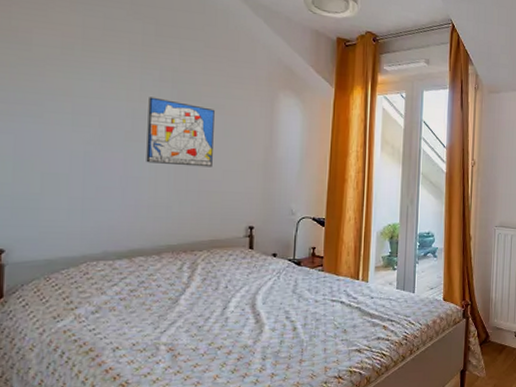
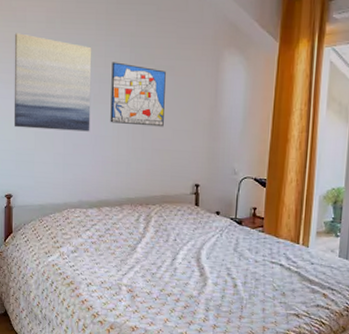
wall art: none [9,56,124,173] -> present [13,33,92,132]

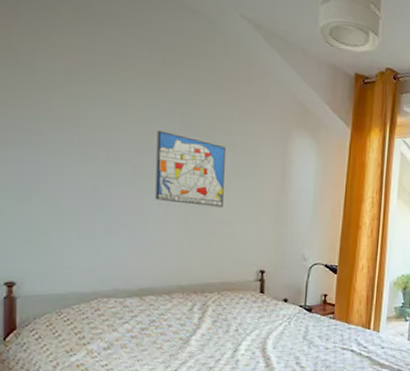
wall art: present [13,33,92,132] -> none [16,81,131,209]

